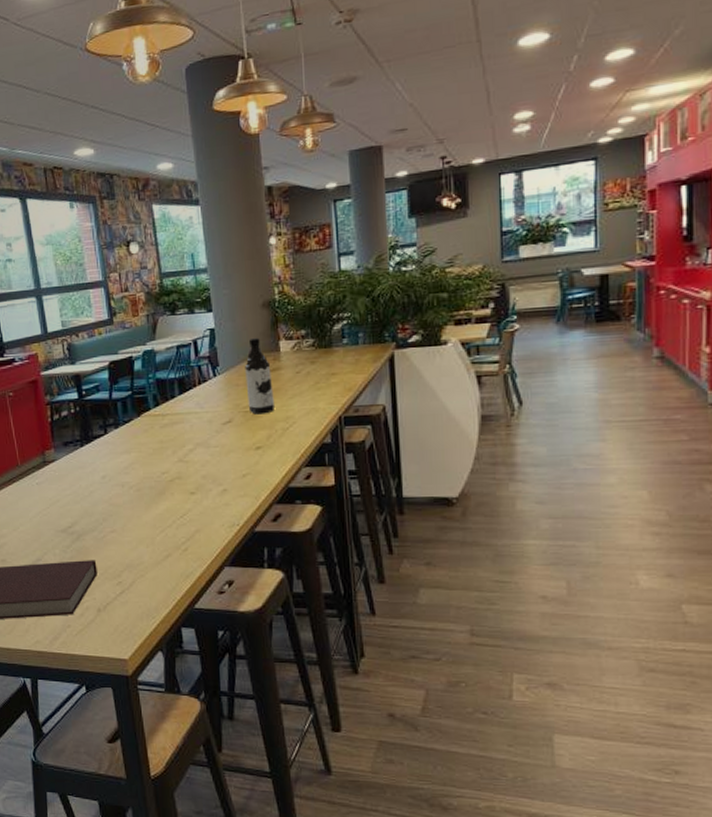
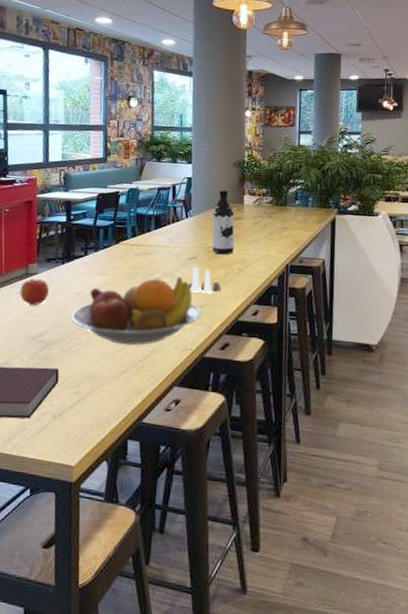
apple: none [40,466,73,496] -> present [19,279,50,306]
fruit bowl: none [100,445,246,528] -> present [71,276,202,345]
salt and pepper shaker set: none [226,431,265,461] -> present [188,266,221,294]

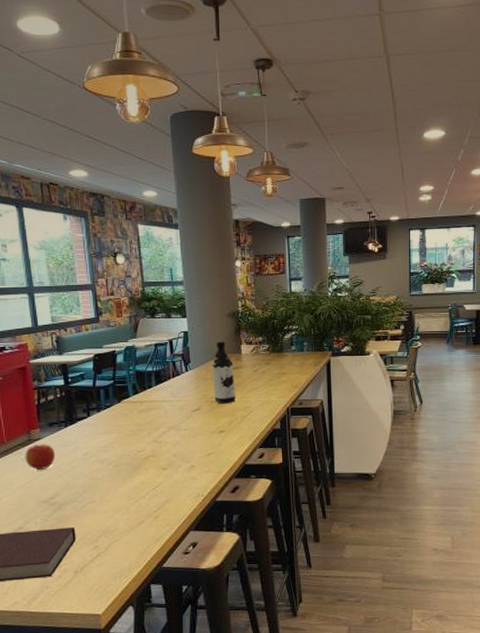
fruit bowl: present [71,276,202,345] -> none [81,428,210,498]
salt and pepper shaker set: present [188,266,221,294] -> none [194,417,226,442]

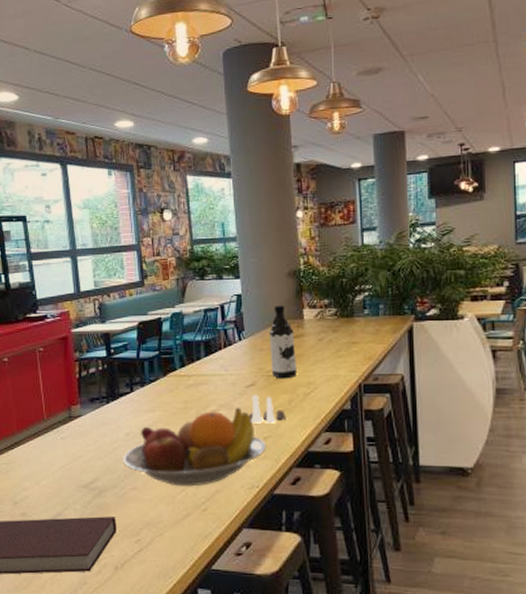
apple: present [25,444,56,471] -> none [65,422,97,451]
fruit bowl: none [81,428,210,498] -> present [123,407,267,487]
salt and pepper shaker set: none [194,417,226,442] -> present [248,394,286,424]

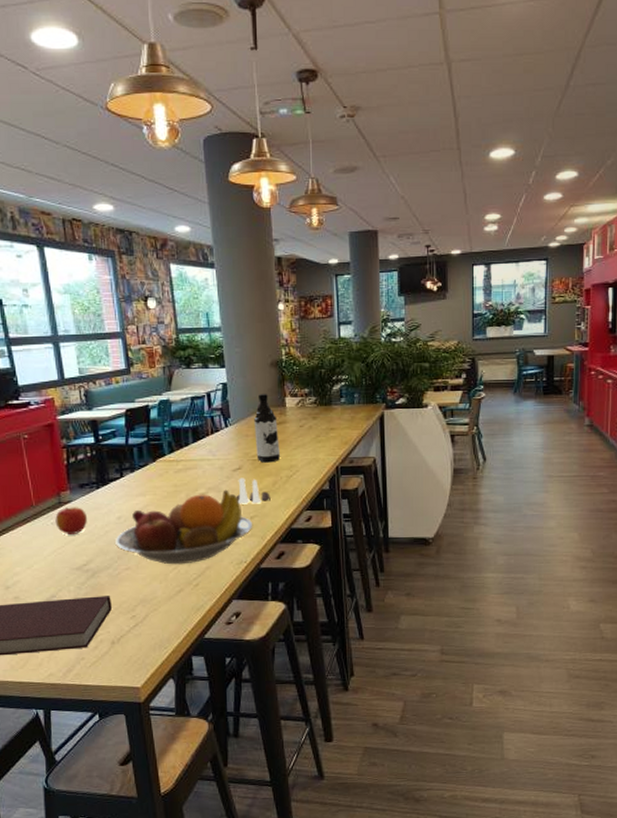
apple: none [65,422,97,451] -> present [55,507,88,535]

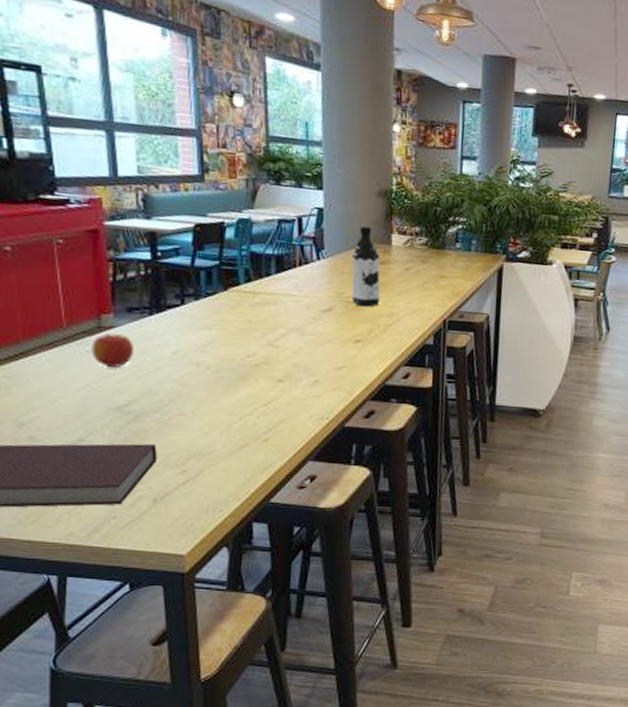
fruit bowl: present [115,489,253,565] -> none [168,332,341,415]
salt and pepper shaker set: present [236,477,271,504] -> none [322,320,364,353]

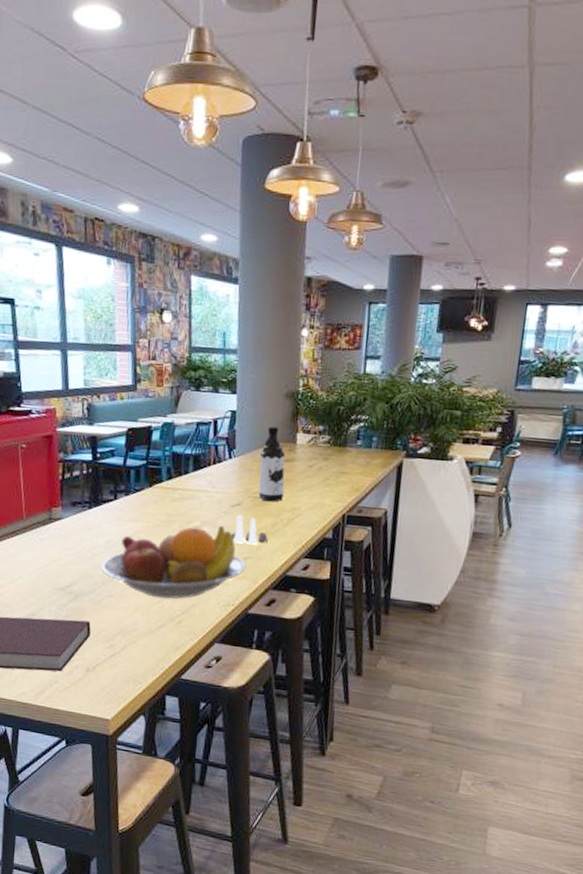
apple: present [91,333,135,368] -> none [43,524,77,554]
fruit bowl: none [168,332,341,415] -> present [101,525,246,599]
salt and pepper shaker set: none [322,320,364,353] -> present [231,514,268,545]

